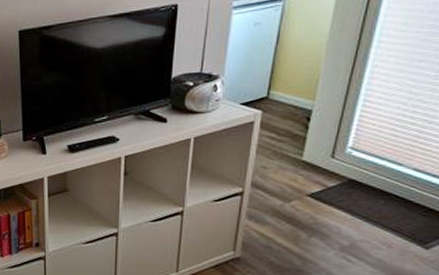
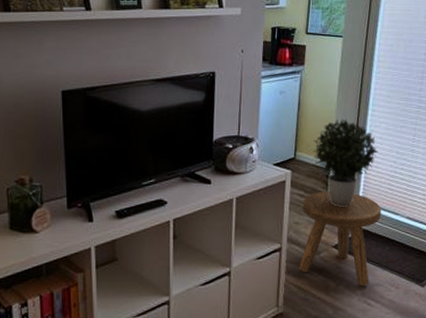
stool: none [263,135,378,241] -> present [299,191,381,286]
potted plant: none [291,52,382,153] -> present [313,119,379,207]

